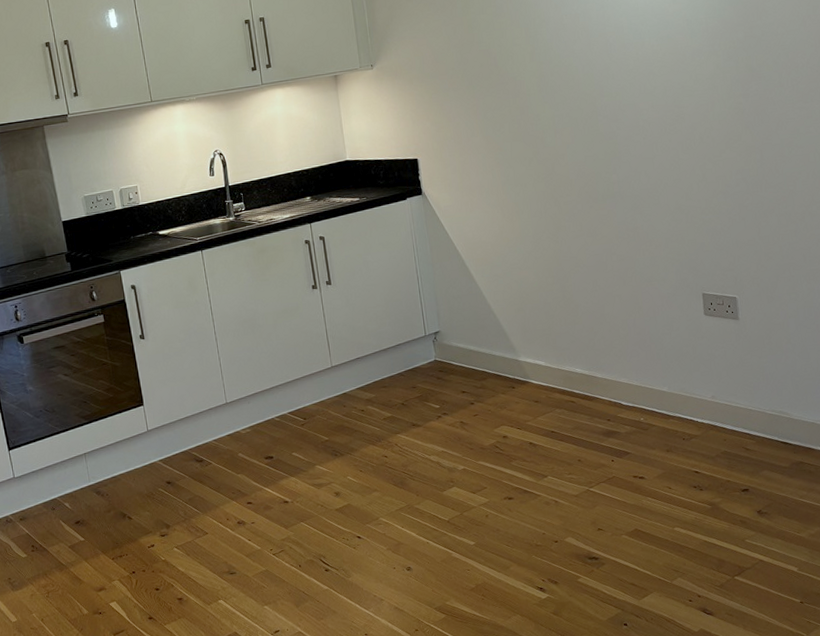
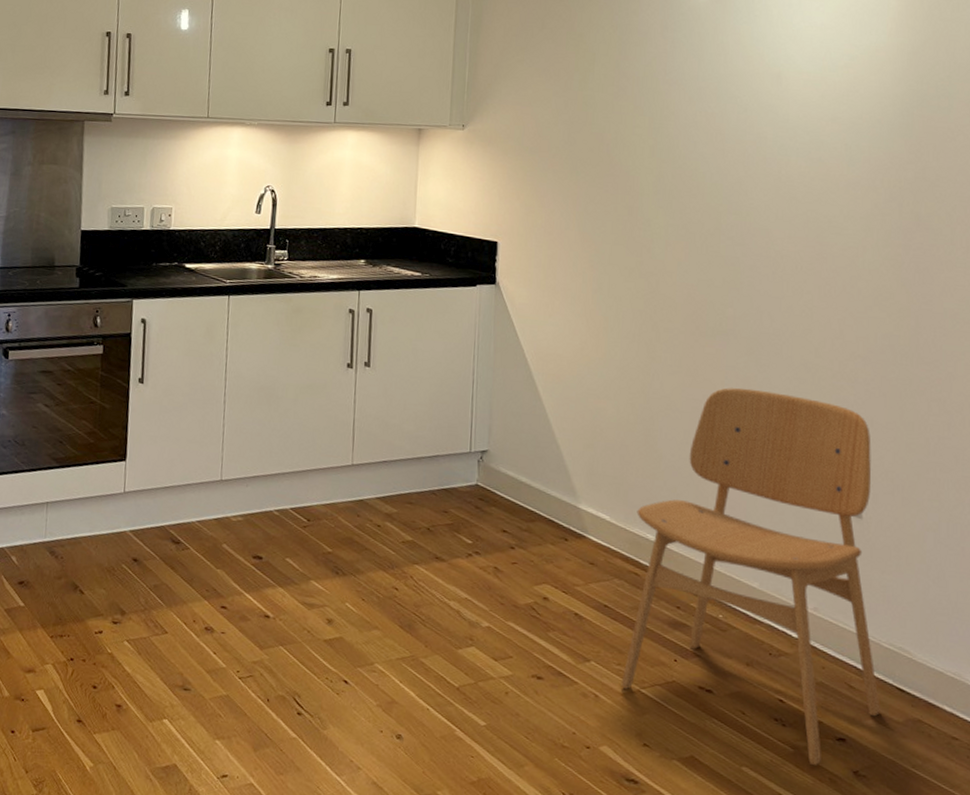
dining chair: none [565,234,772,514] -> present [621,388,880,765]

